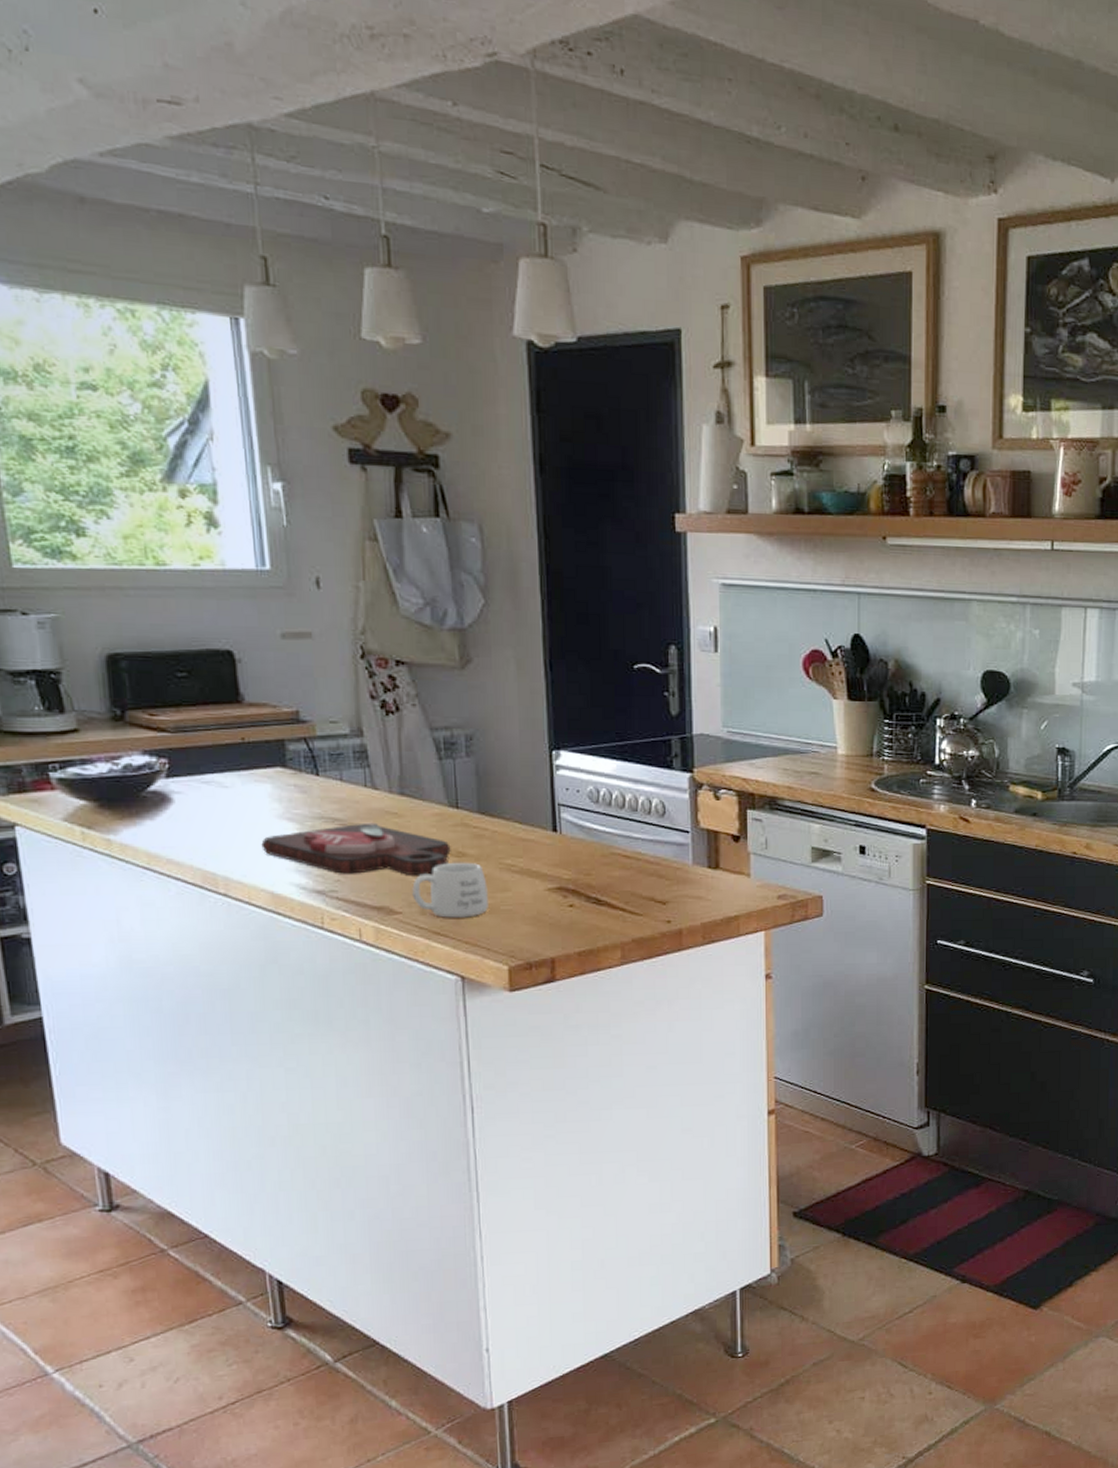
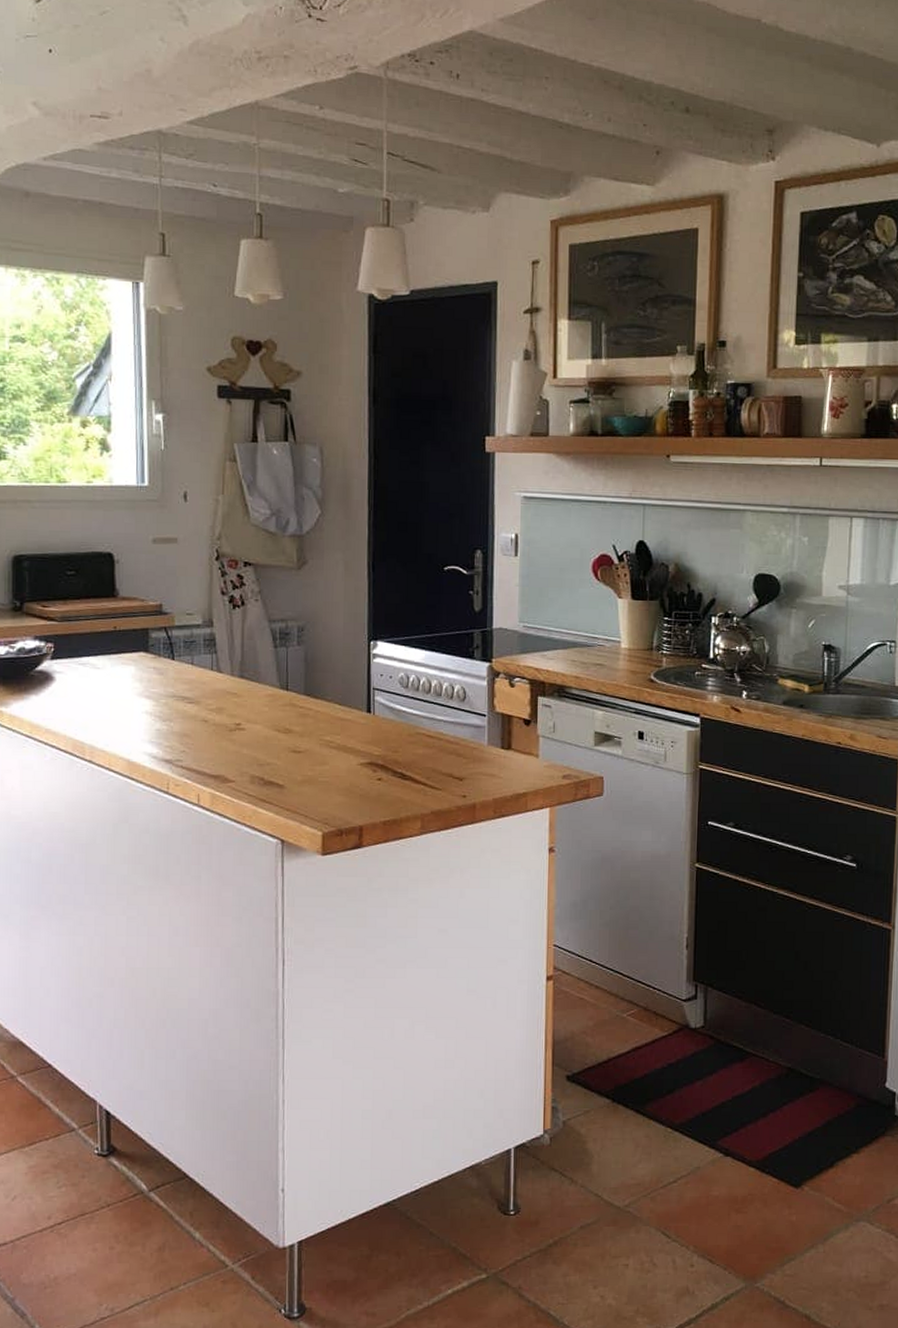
cutting board: present [261,822,451,875] -> none [123,701,280,748]
mug: present [412,862,488,918] -> none [244,737,309,787]

